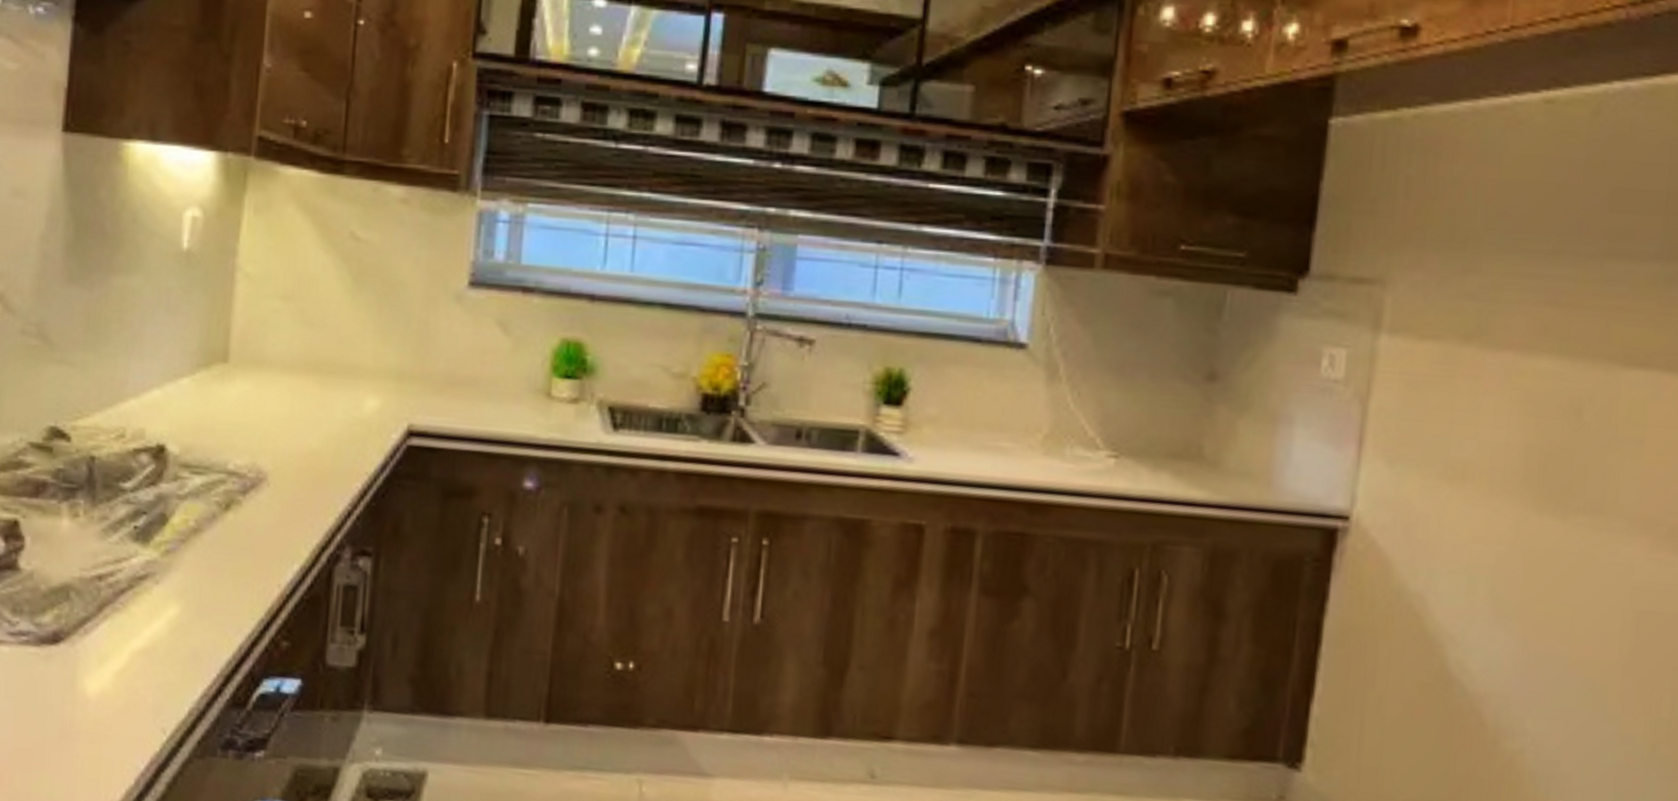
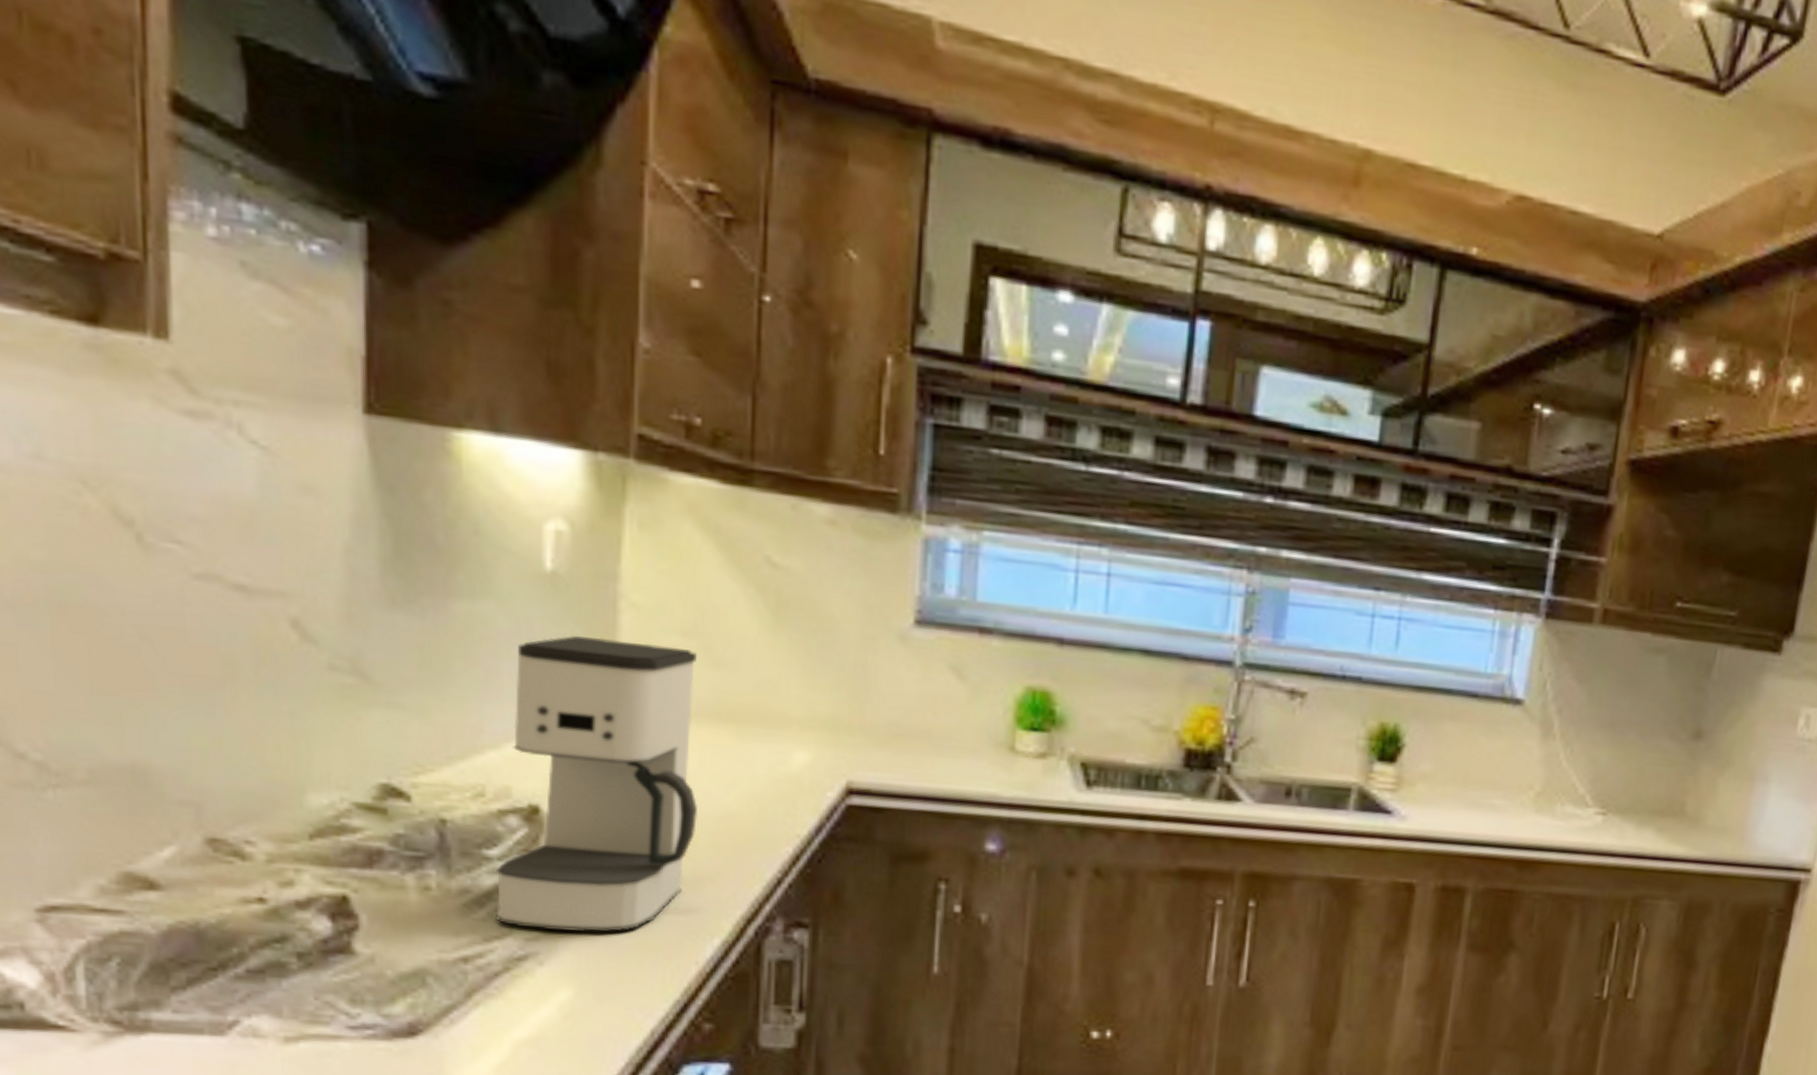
coffee maker: none [124,301,293,557] -> present [494,634,697,933]

